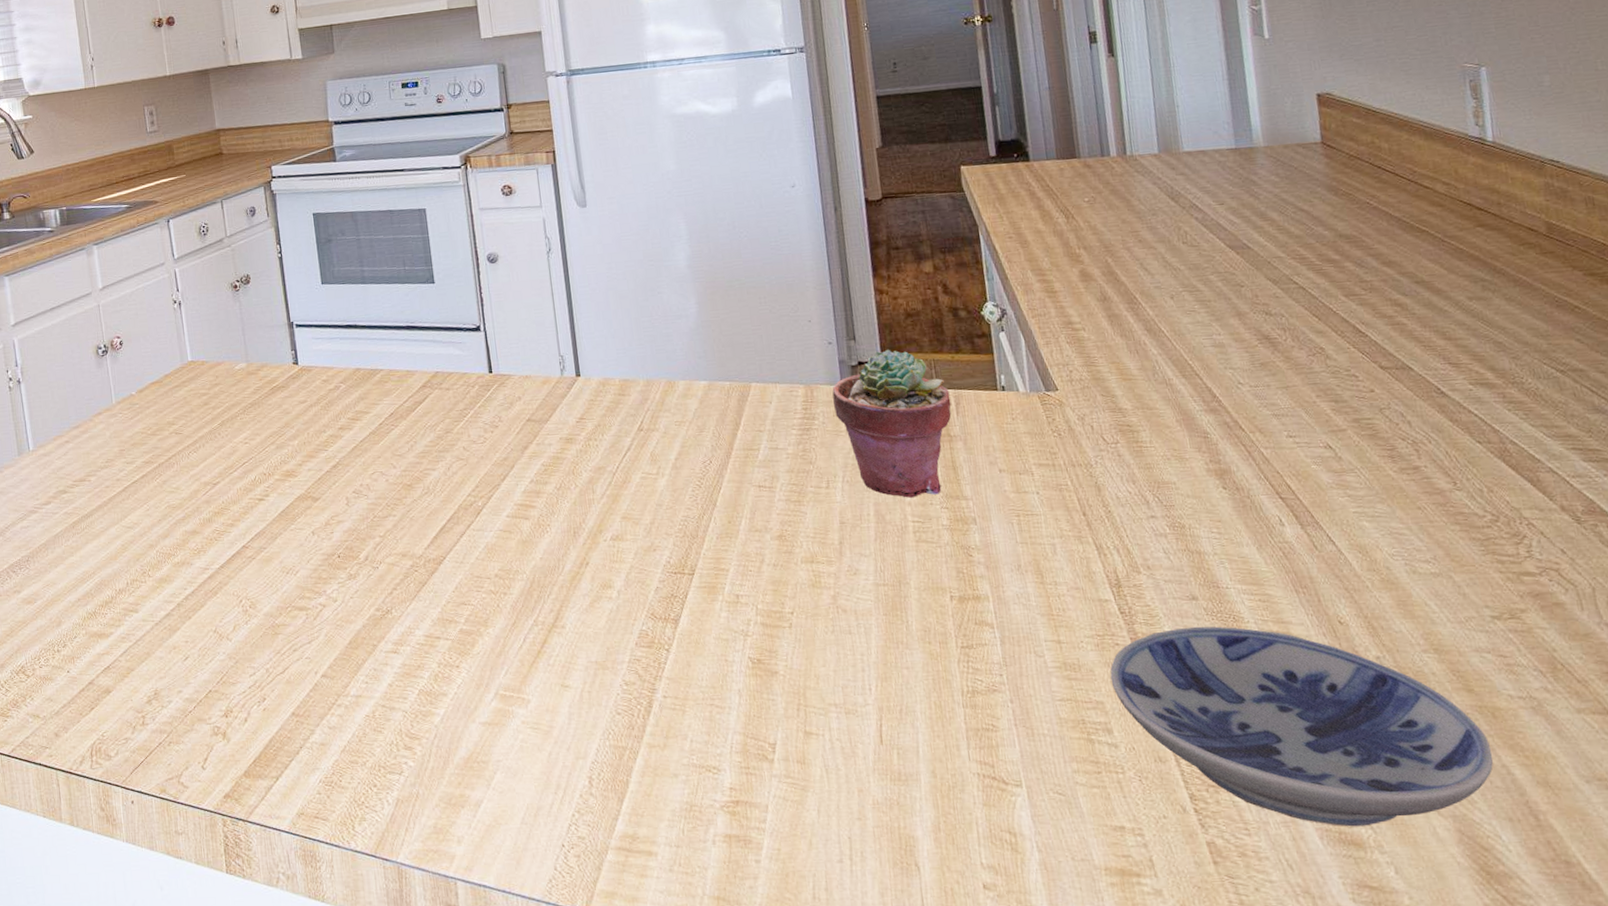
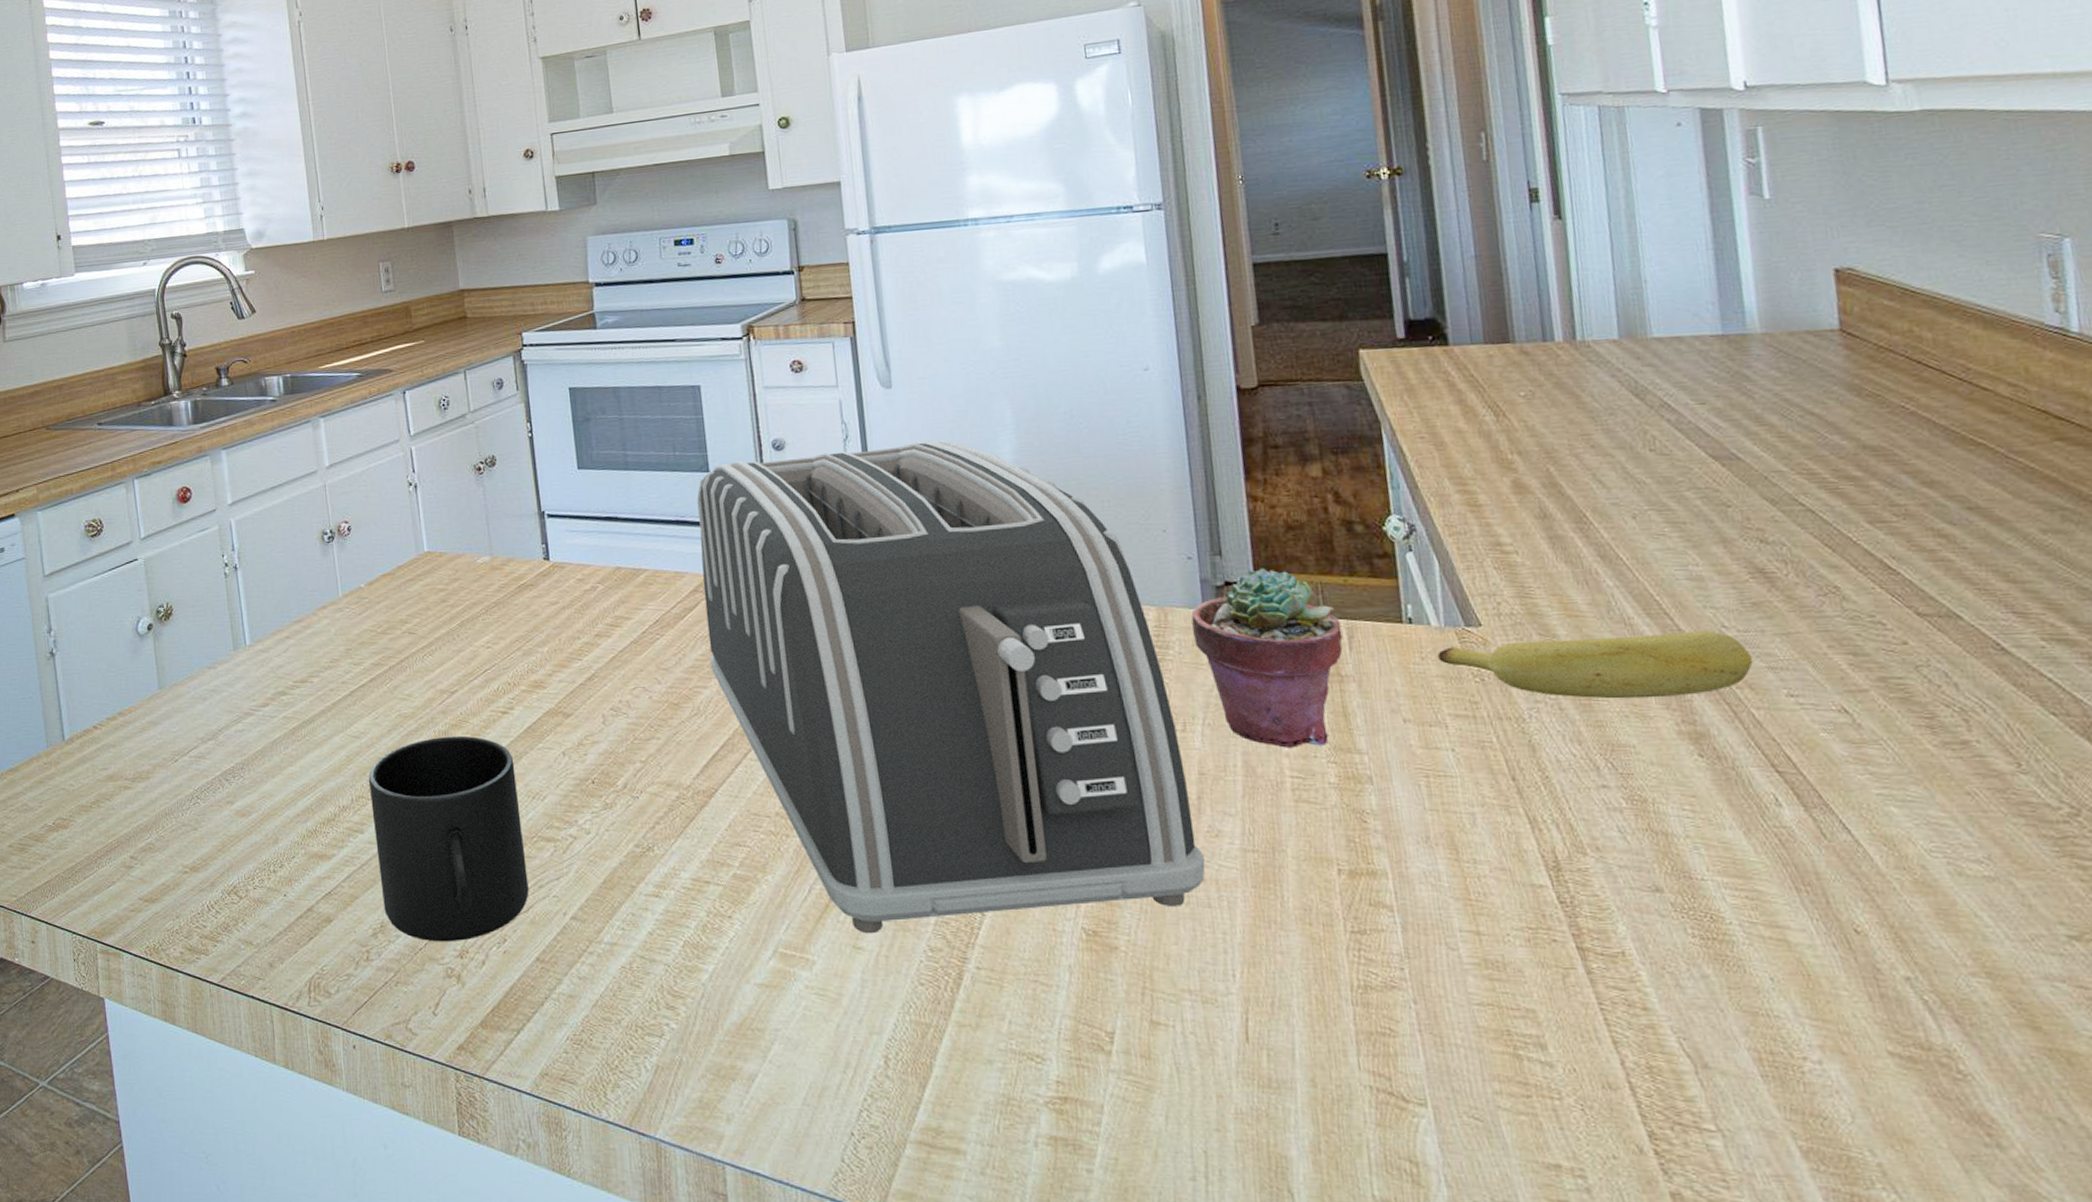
mug: none [141,522,285,705] -> present [368,736,529,942]
toaster: none [424,250,846,674] -> present [697,440,1205,934]
banana: none [1025,387,1262,446] -> present [1438,630,1753,699]
bowl: present [1110,626,1493,827] -> none [1544,925,2068,1190]

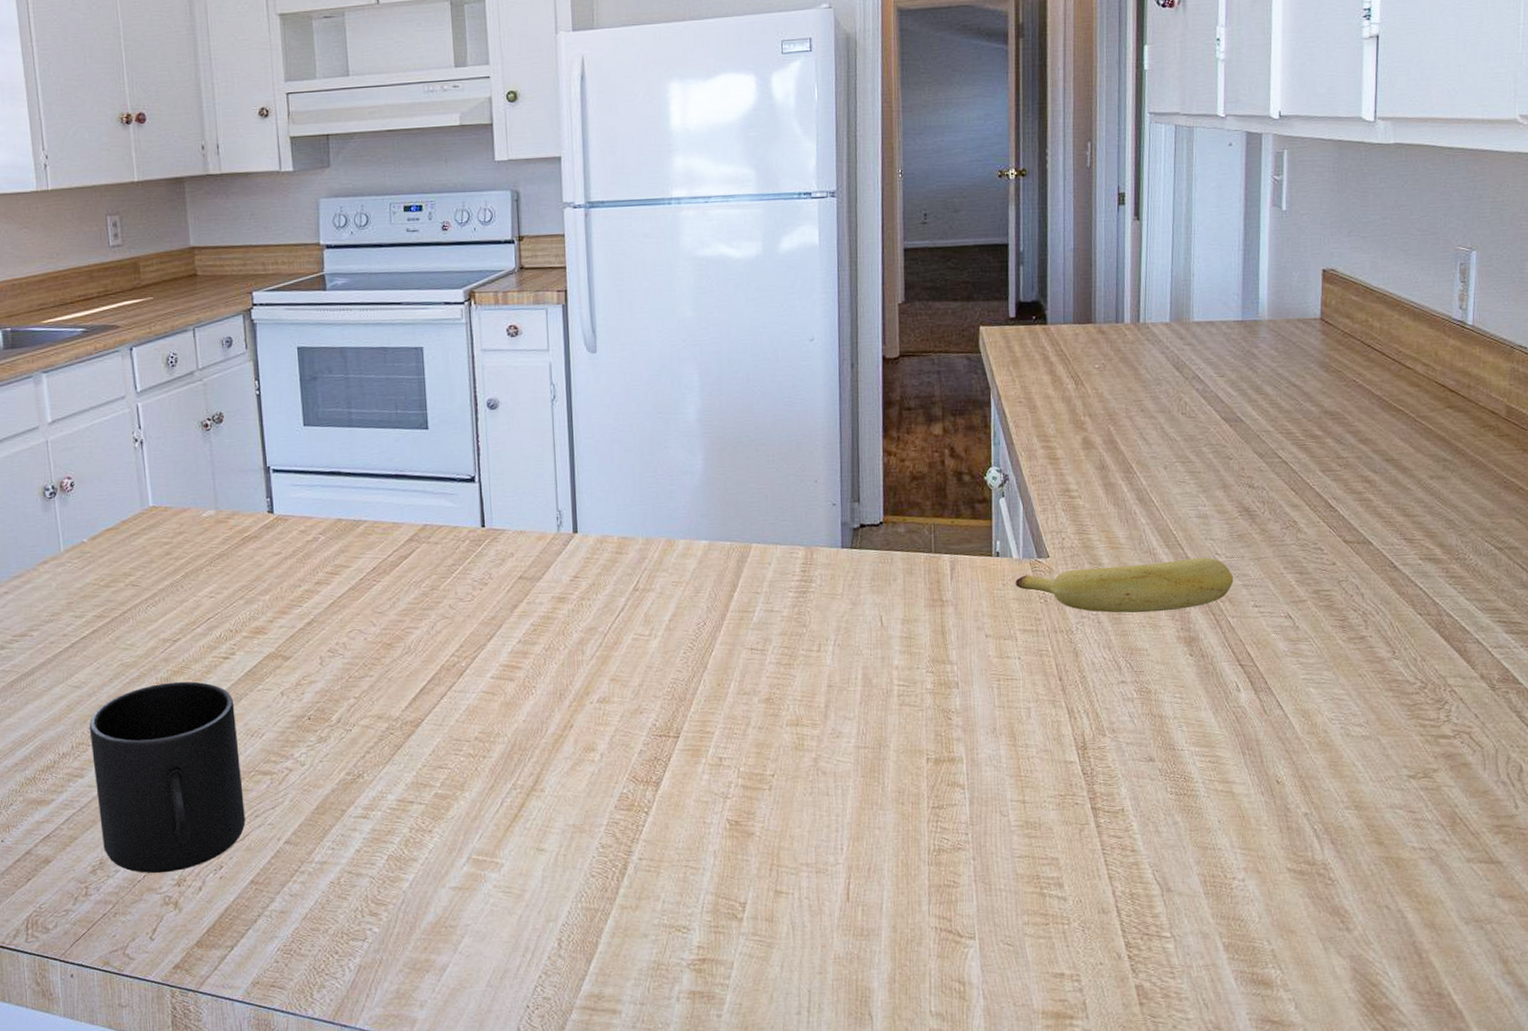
toaster: present [697,440,1205,934] -> none [416,401,827,837]
potted succulent: present [1191,568,1343,748] -> none [832,512,947,662]

